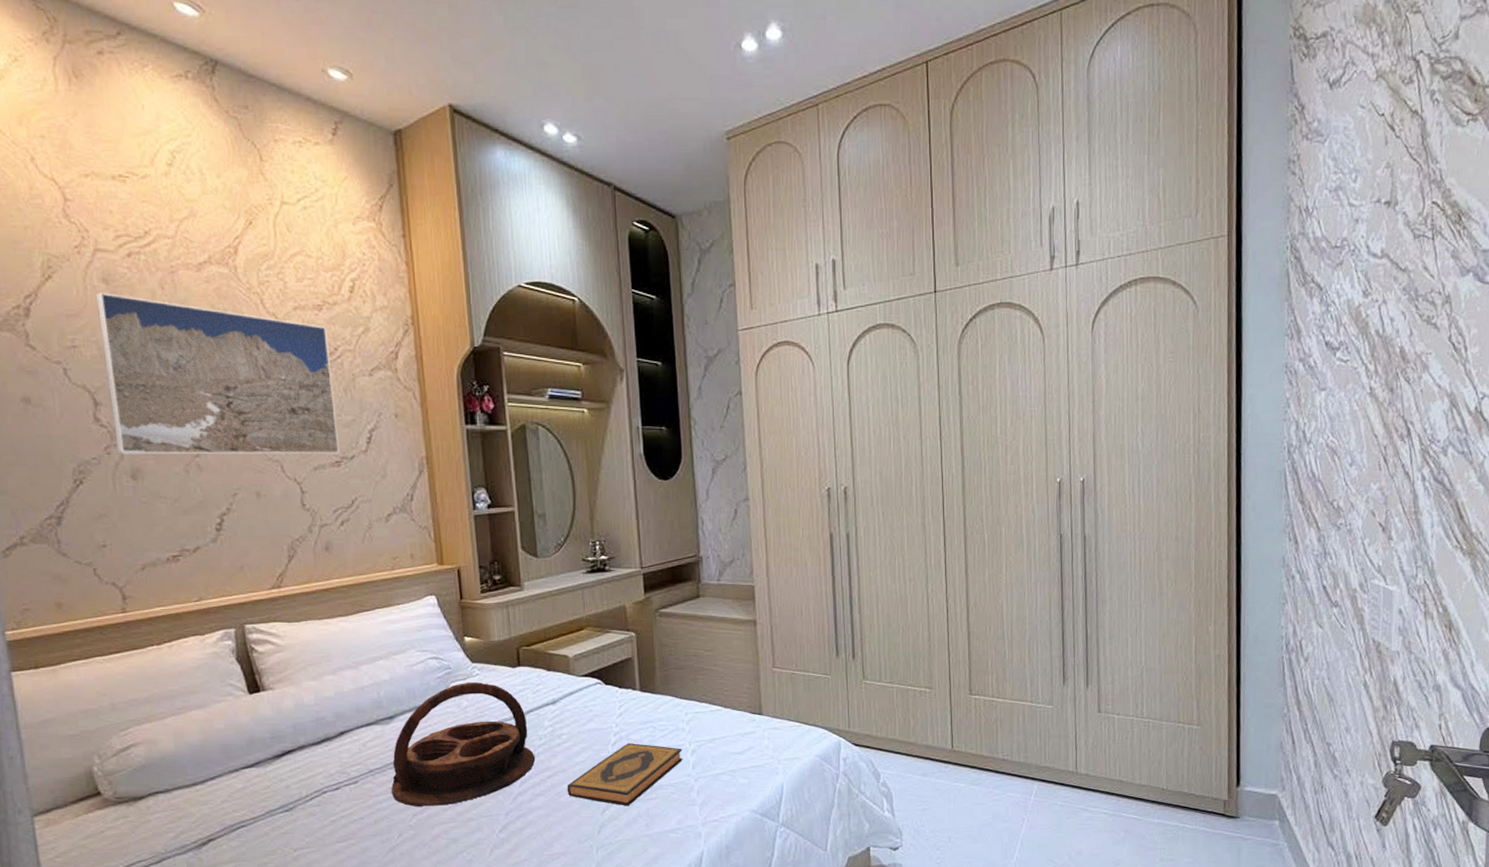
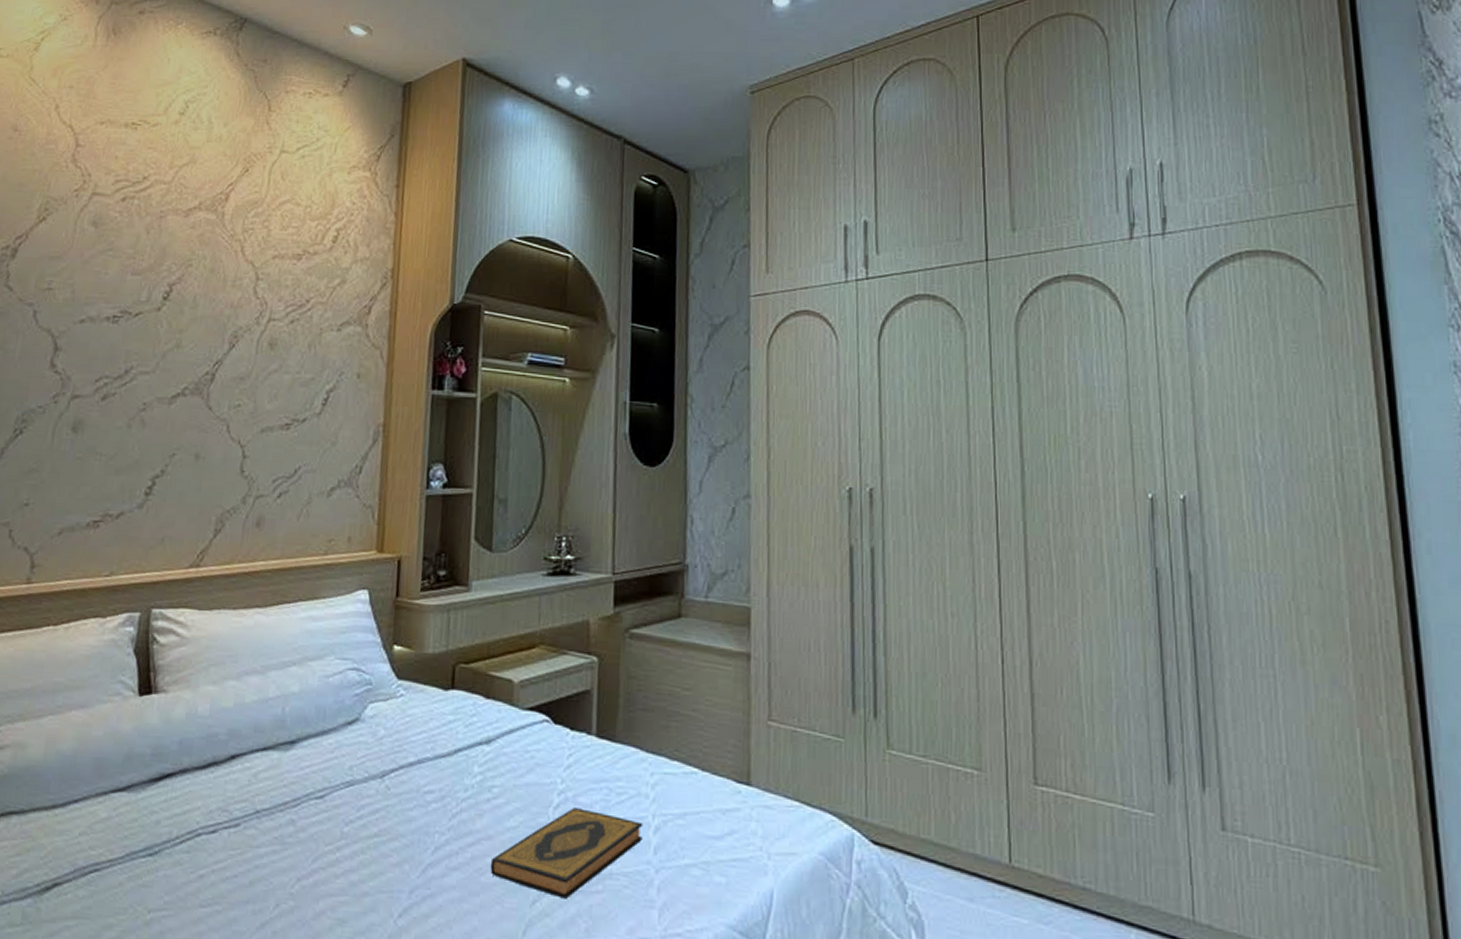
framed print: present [96,293,339,455] -> none [65,236,302,415]
serving tray: present [391,681,536,807] -> none [276,703,457,870]

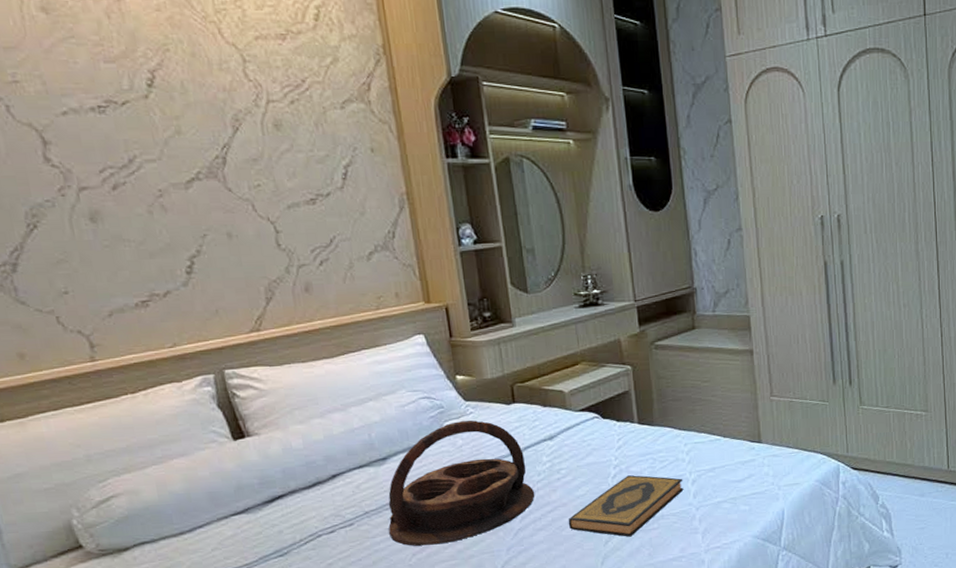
serving tray: none [276,703,457,870] -> present [388,420,535,546]

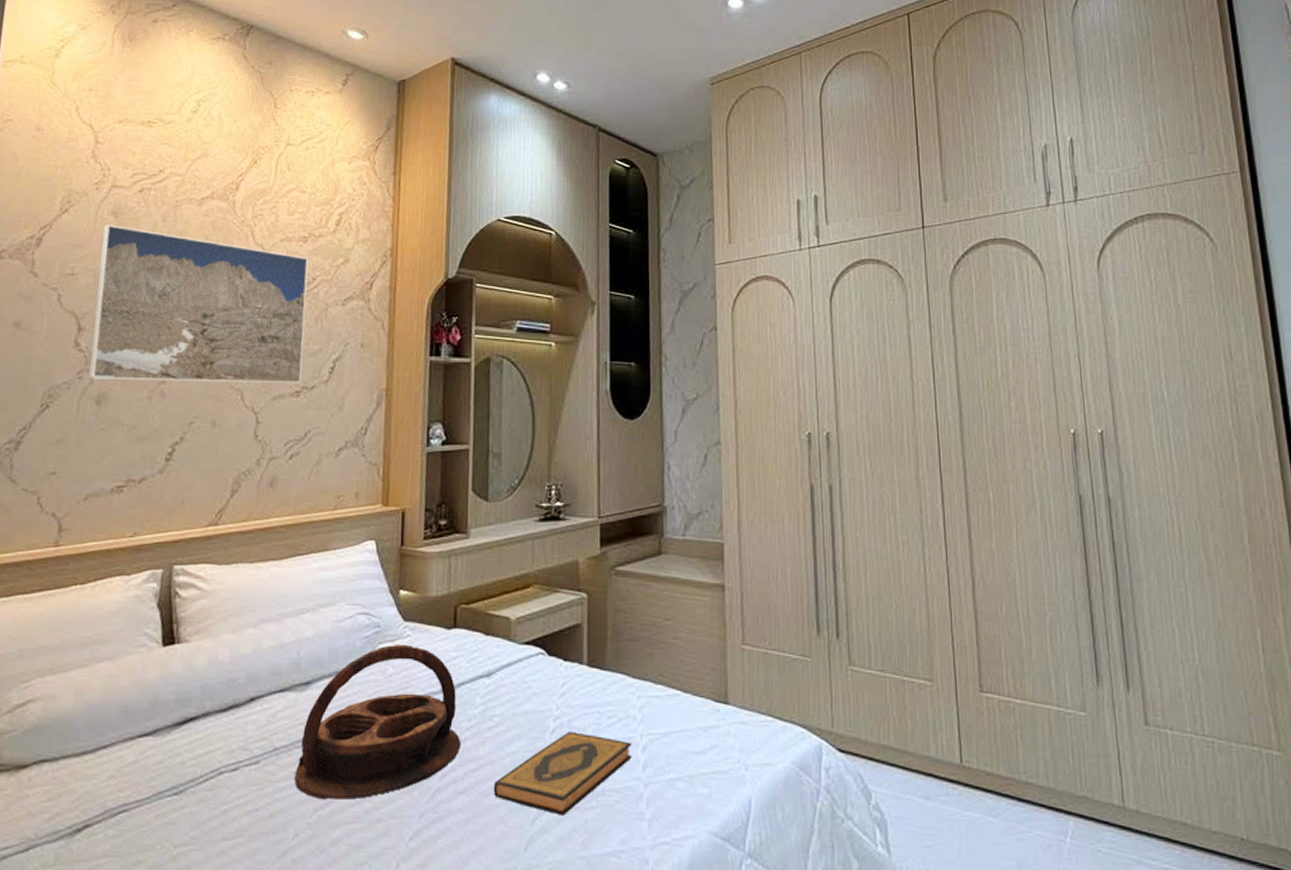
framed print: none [35,23,314,196] -> present [88,225,309,383]

